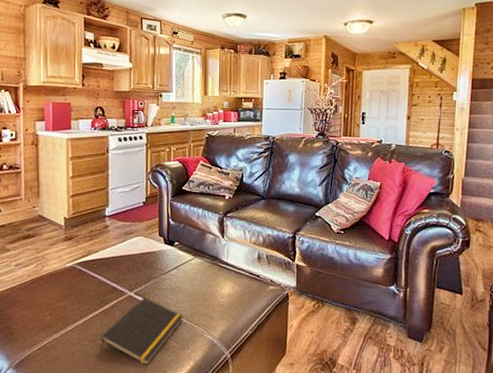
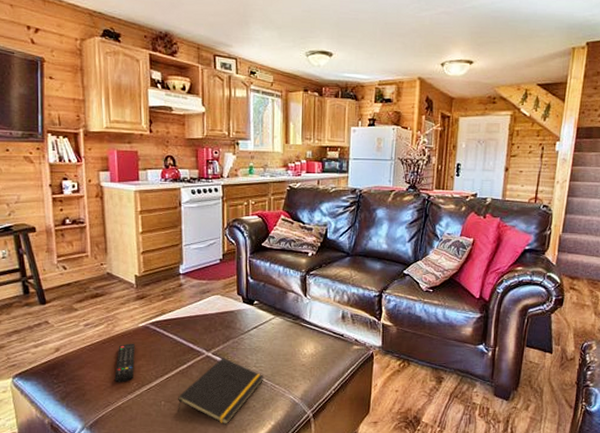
remote control: none [41,283,62,322] -> present [114,343,135,383]

